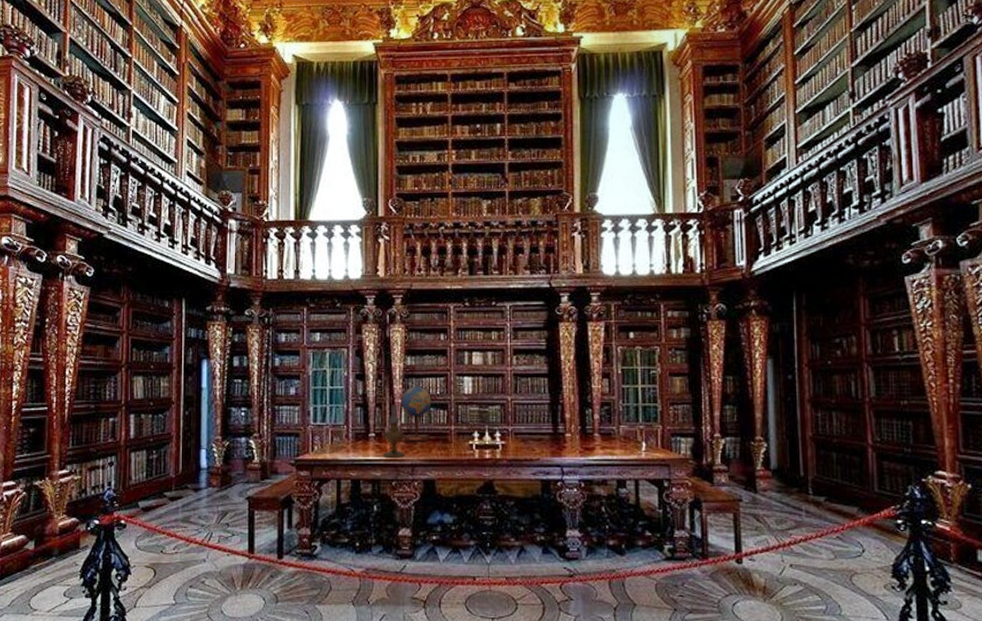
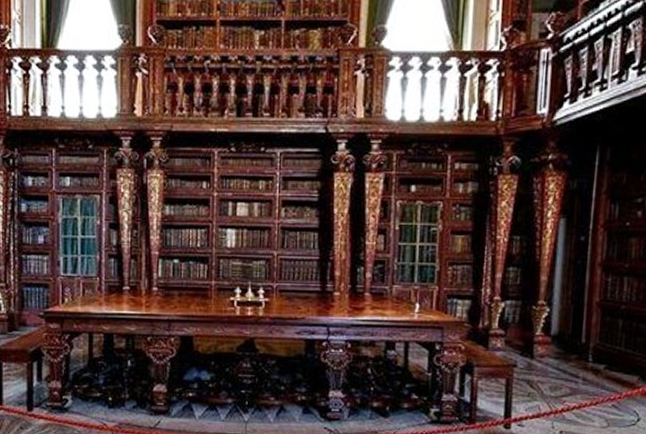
oil lamp: present [383,404,406,458] -> none [138,256,162,313]
globe: present [401,386,433,442] -> none [159,238,192,297]

